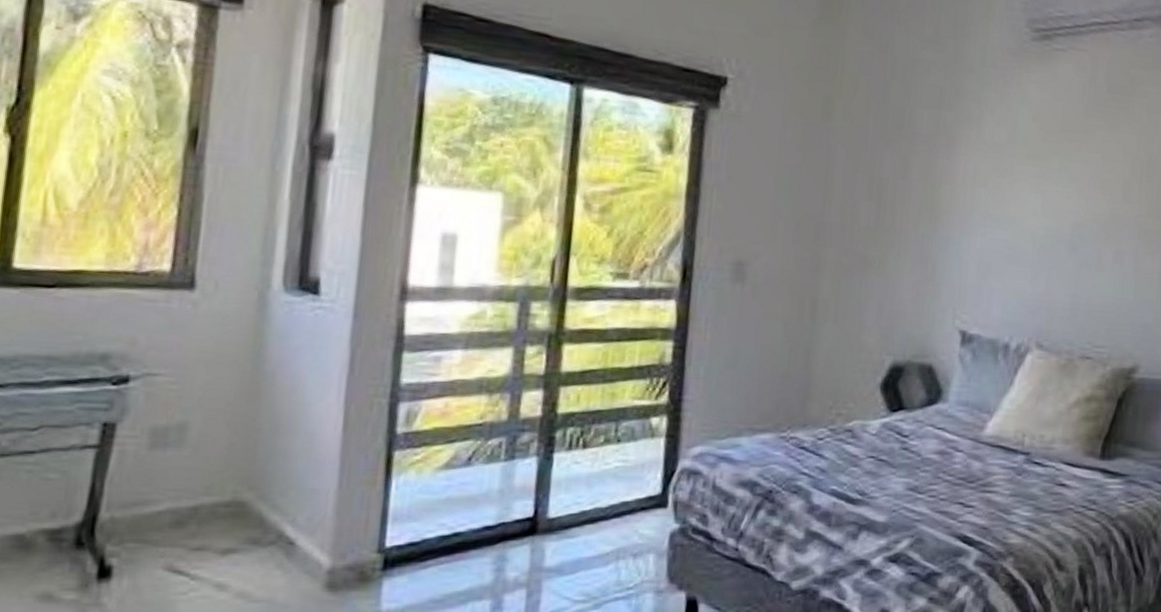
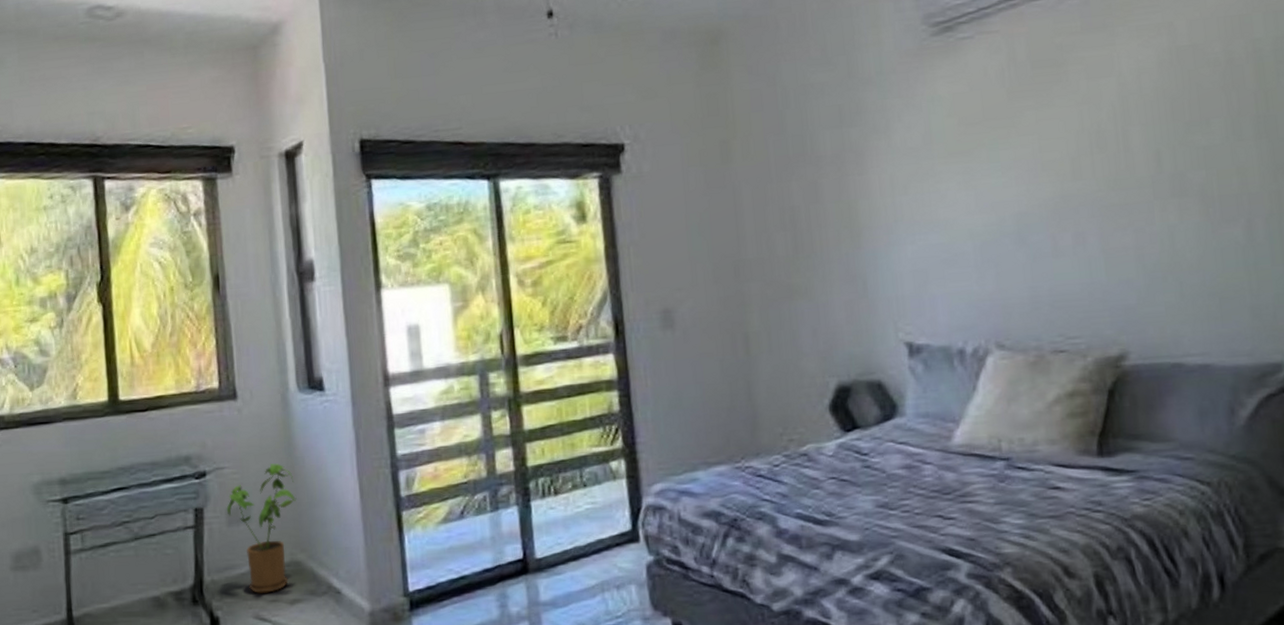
house plant: none [150,376,256,539] -> present [226,463,297,593]

